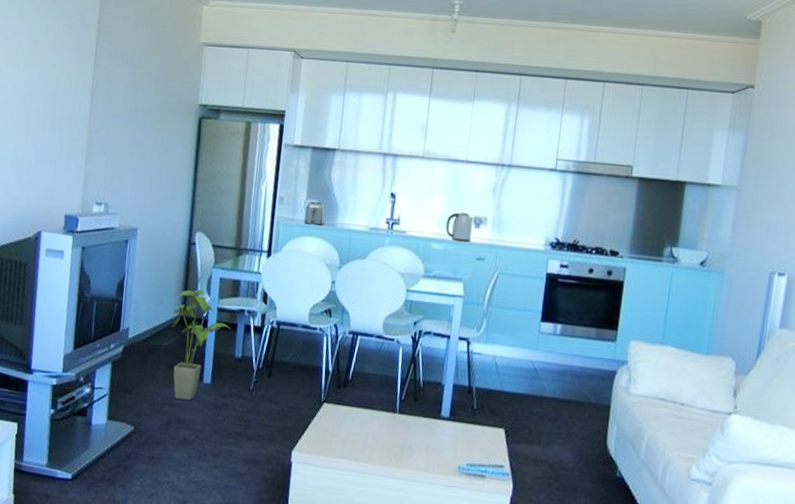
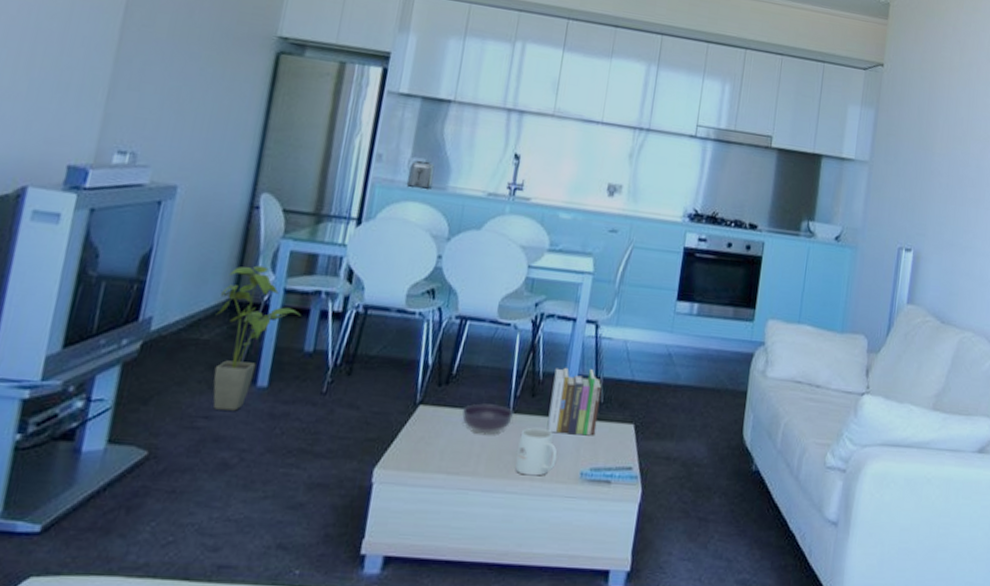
bowl: none [357,404,399,430] -> present [462,403,513,435]
mug: none [403,426,438,467] -> present [515,427,558,476]
books: none [428,377,475,437] -> present [547,367,602,436]
kettle: present [446,212,474,243] -> none [576,178,608,213]

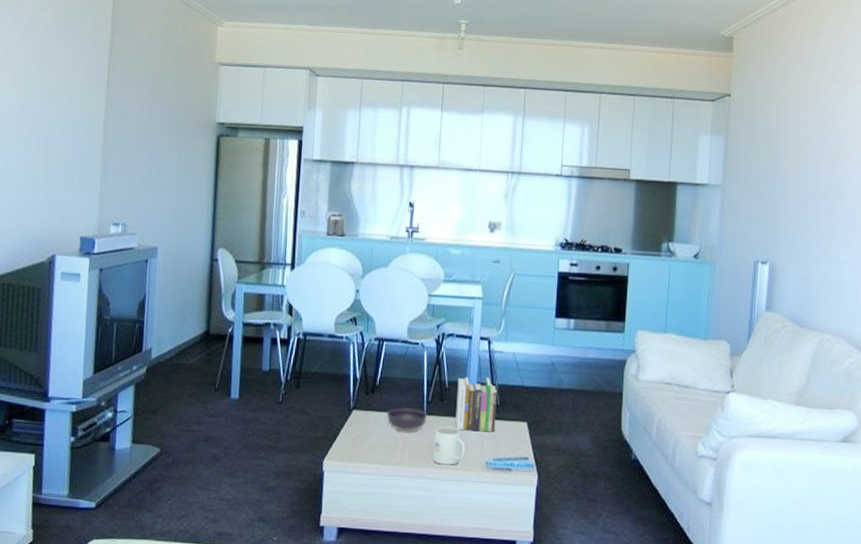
house plant: present [213,265,301,411] -> none [195,305,257,417]

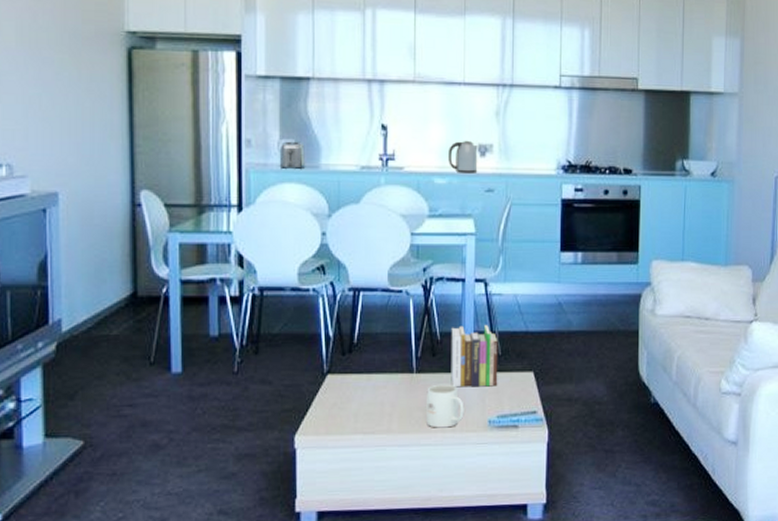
bowl: present [386,408,427,433] -> none [368,367,417,395]
kettle: none [463,218,489,247] -> present [448,140,478,175]

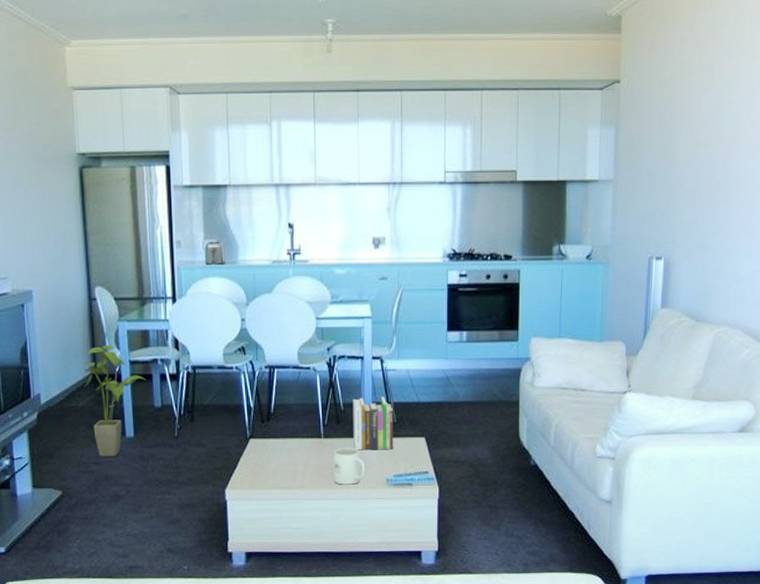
house plant: none [120,260,200,397] -> present [84,345,146,457]
kettle: present [448,140,478,175] -> none [347,234,373,265]

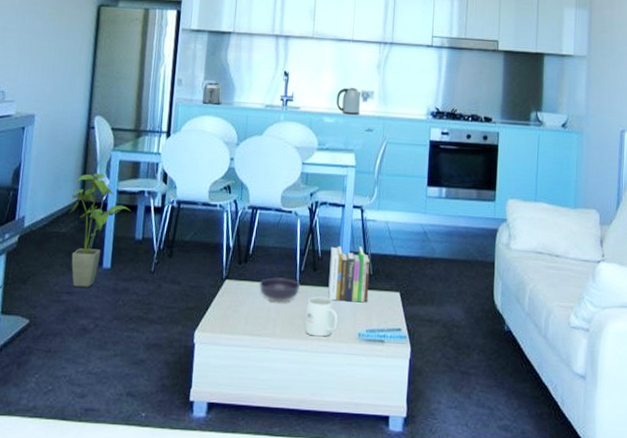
bowl: none [284,433,324,456] -> present [259,277,300,303]
kettle: none [347,234,373,265] -> present [336,87,362,116]

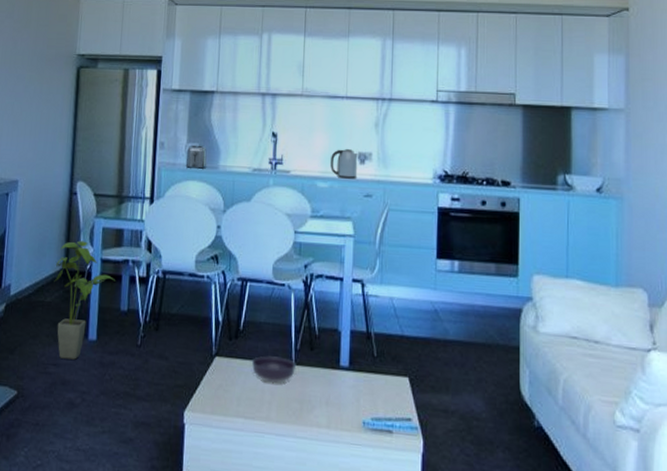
mug: present [305,296,338,337] -> none [302,378,340,424]
books: present [328,245,370,303] -> none [327,323,374,388]

